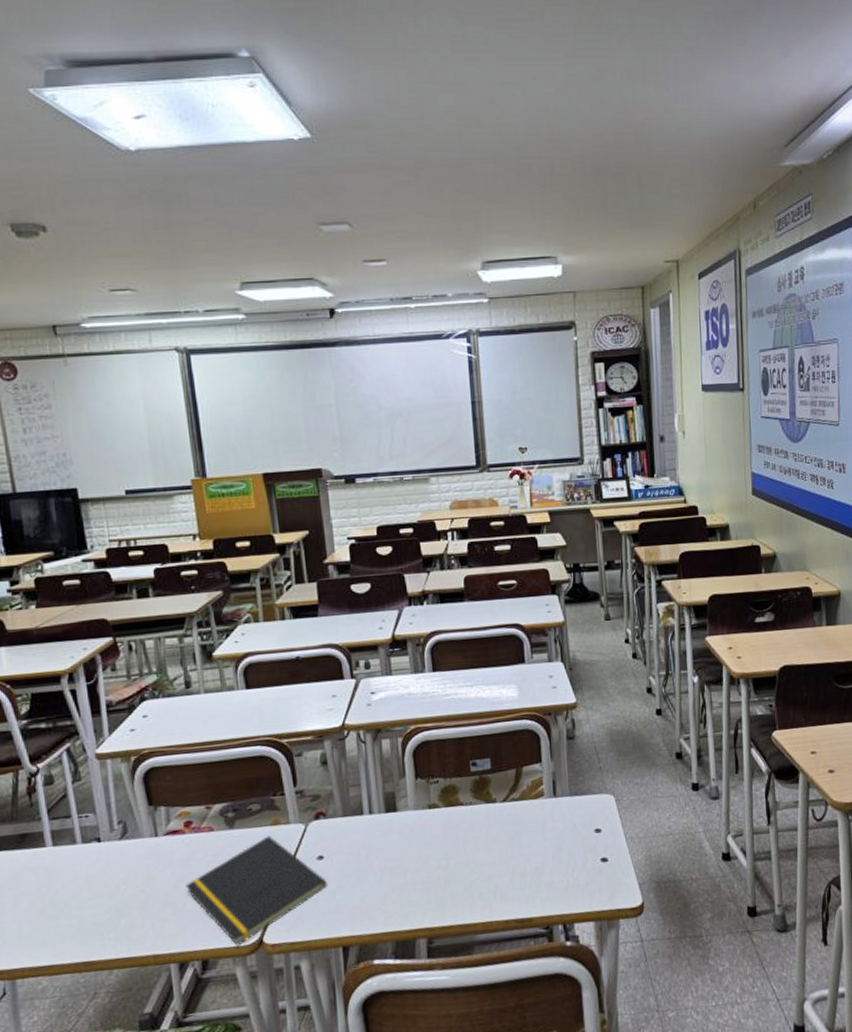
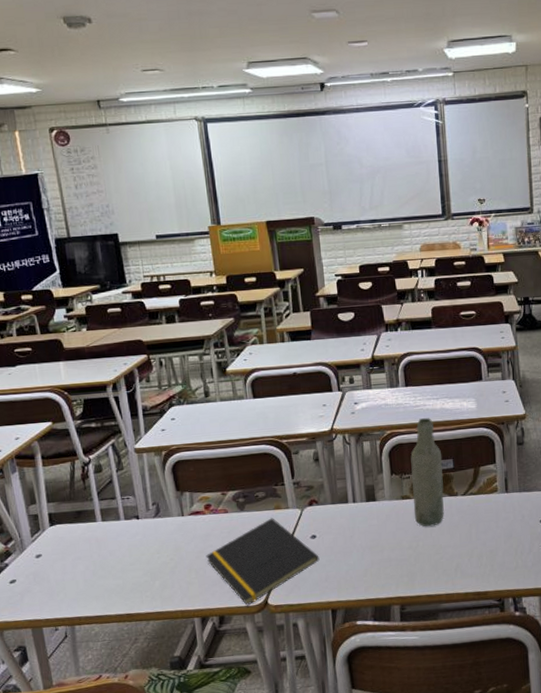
bottle: none [439,709,480,842] -> present [410,418,444,527]

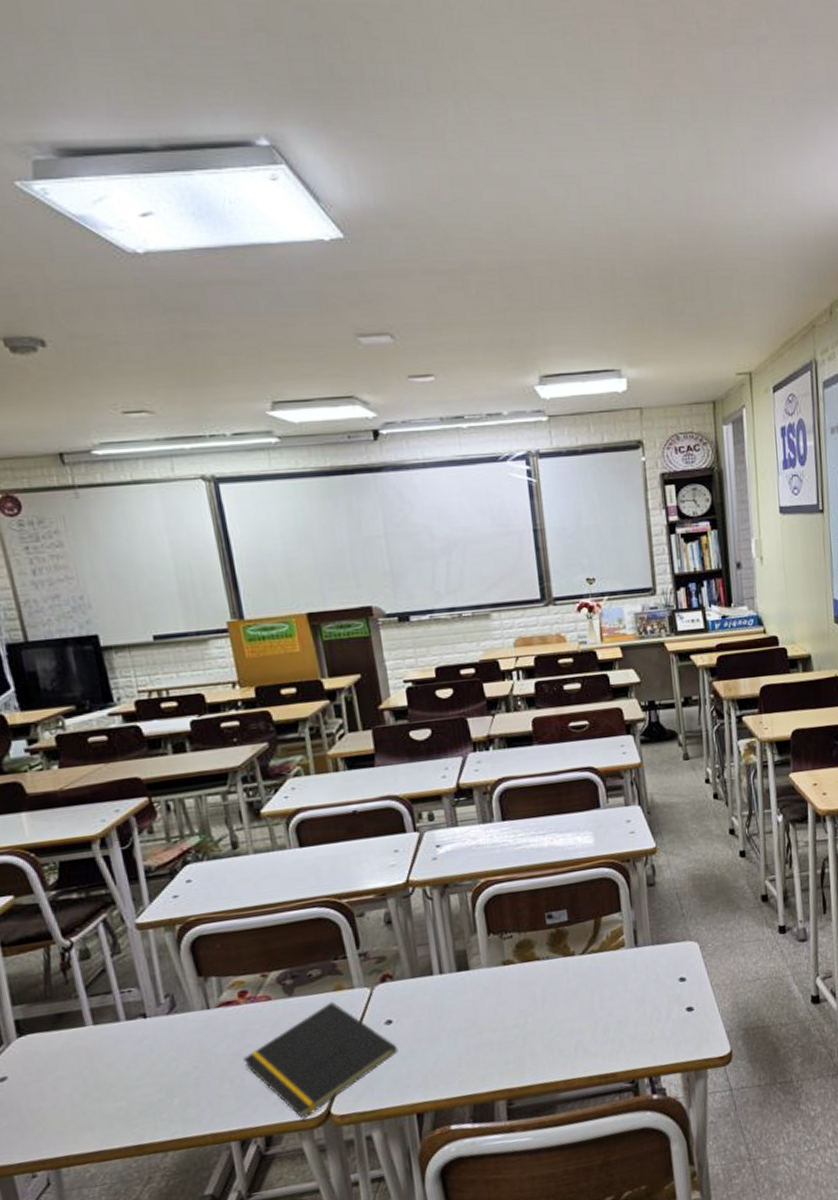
bottle: present [410,418,444,527] -> none [512,859,559,998]

